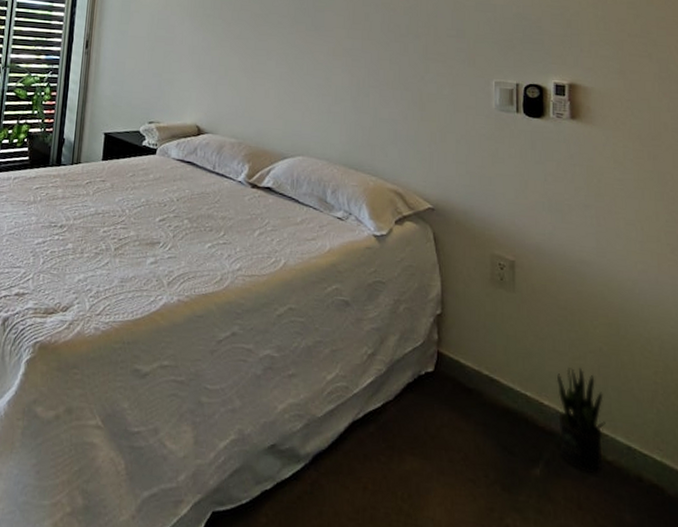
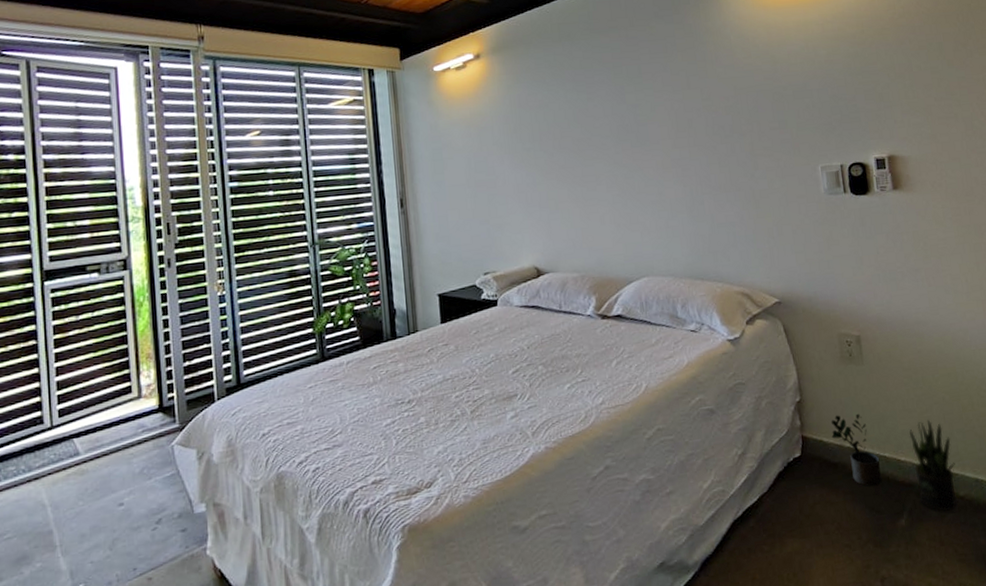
potted plant: none [469,338,520,425] -> present [830,413,882,487]

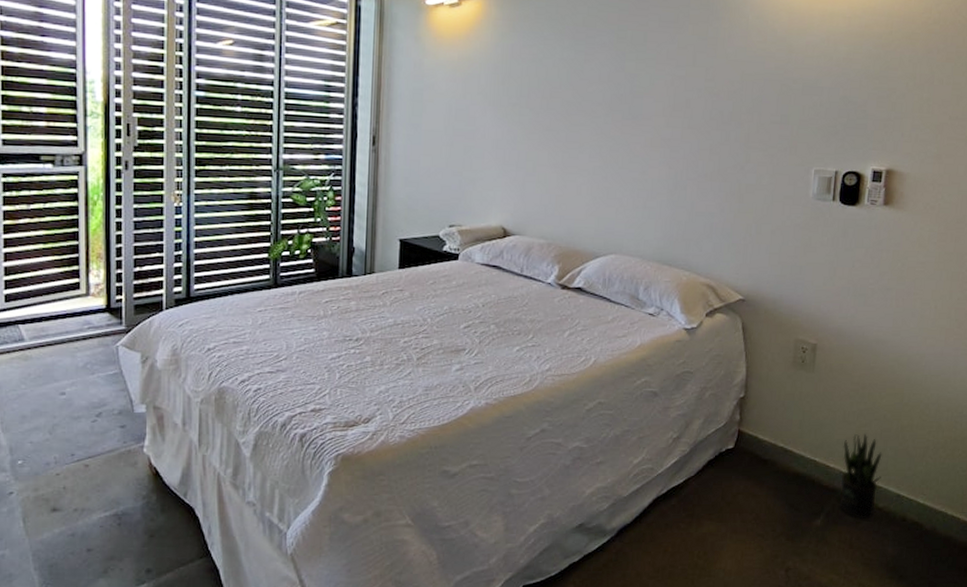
potted plant: present [830,413,882,487] -> none [767,416,810,486]

